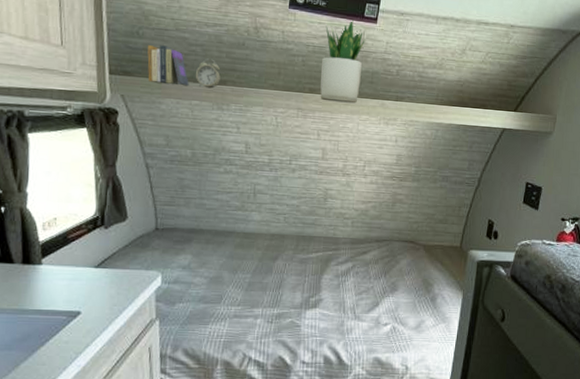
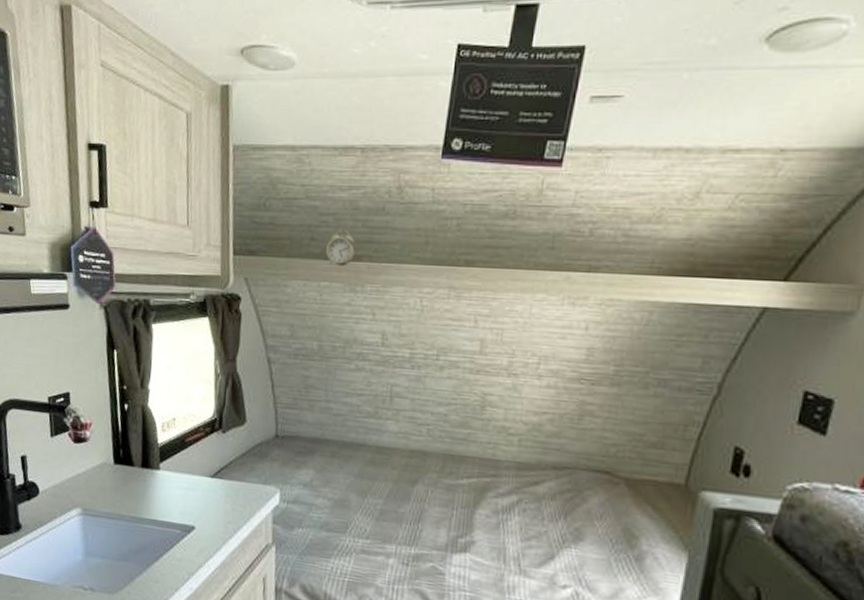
books: present [147,45,189,87] -> none [273,217,319,265]
planter: present [320,19,365,104] -> none [479,165,545,278]

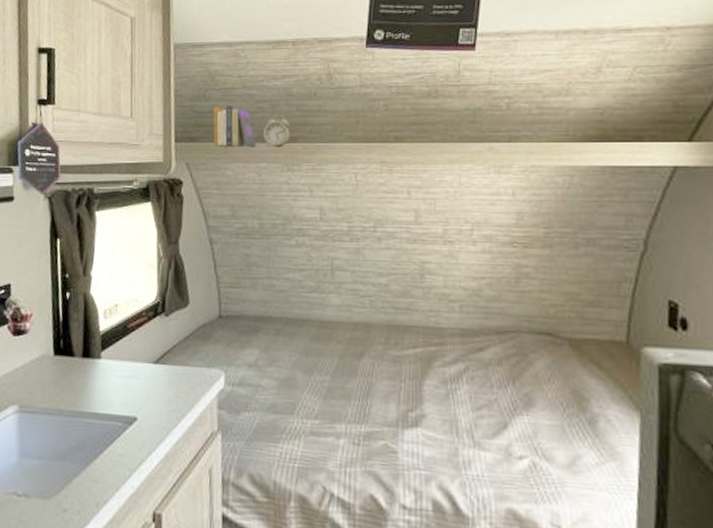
books: none [273,217,319,265] -> present [213,105,256,148]

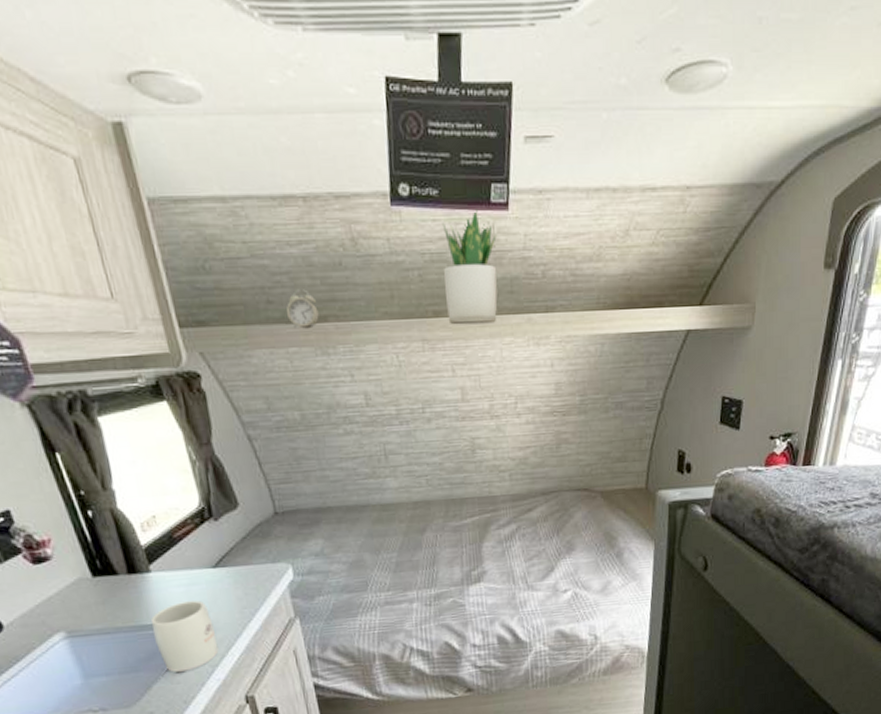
mug: none [87,394,142,470] -> present [150,600,219,672]
books: present [213,105,256,148] -> none [220,279,281,332]
planter: none [407,50,462,150] -> present [442,209,498,325]

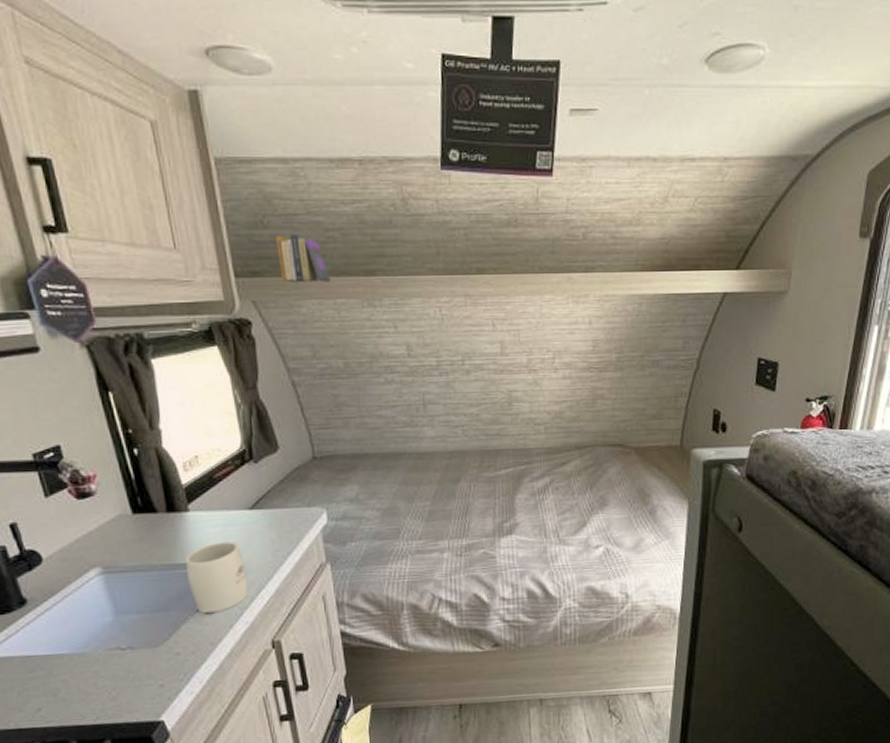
books: none [220,279,281,332] -> present [276,234,331,283]
alarm clock: present [286,289,319,329] -> none [336,245,368,282]
planter: present [442,209,498,325] -> none [488,174,540,282]

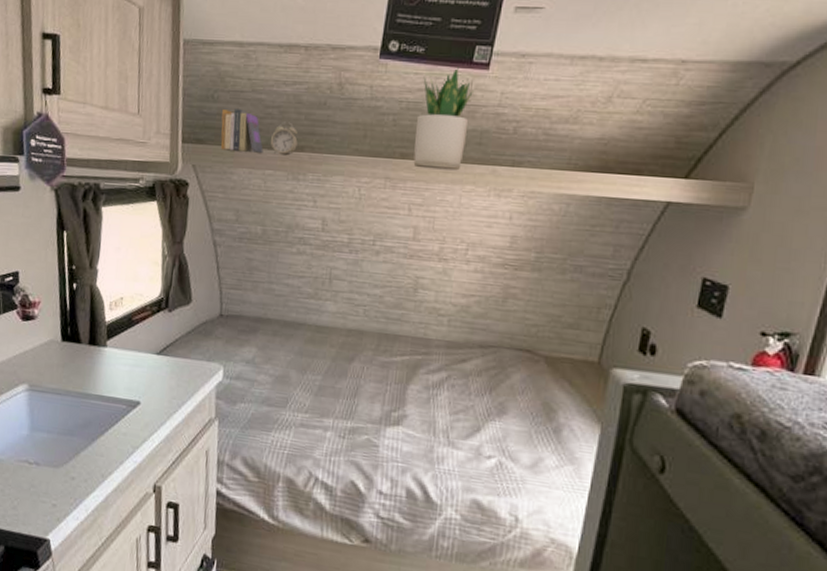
mug: present [185,541,249,613] -> none [93,380,144,447]
alarm clock: none [336,245,368,282] -> present [270,121,298,156]
planter: none [488,174,540,282] -> present [413,67,473,171]

